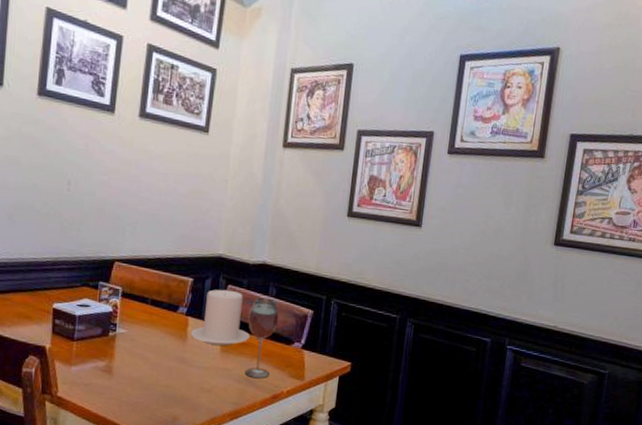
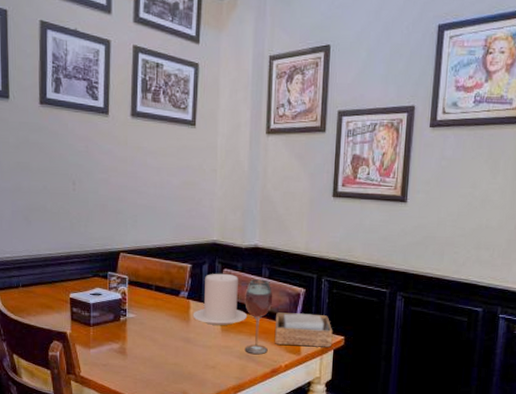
napkin holder: none [277,334,340,374] -> present [274,312,333,347]

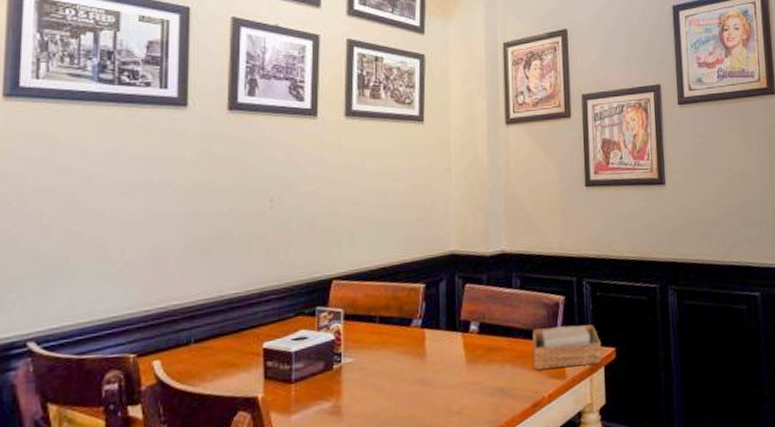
candle: present [192,273,248,325] -> none [429,289,499,357]
wineglass: present [244,279,272,354] -> none [493,291,527,387]

